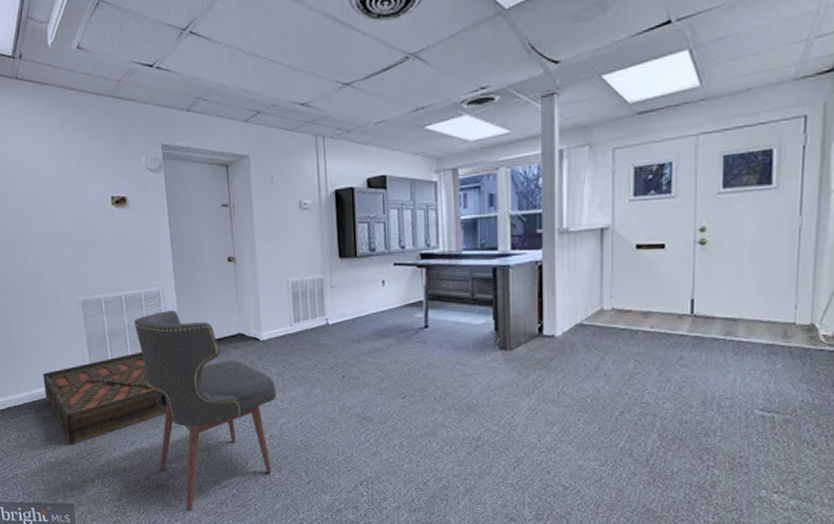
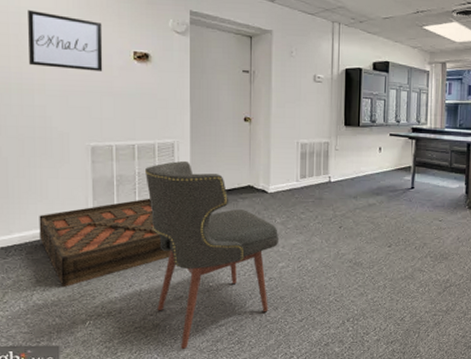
wall art: none [11,164,85,222] -> present [28,9,103,71]

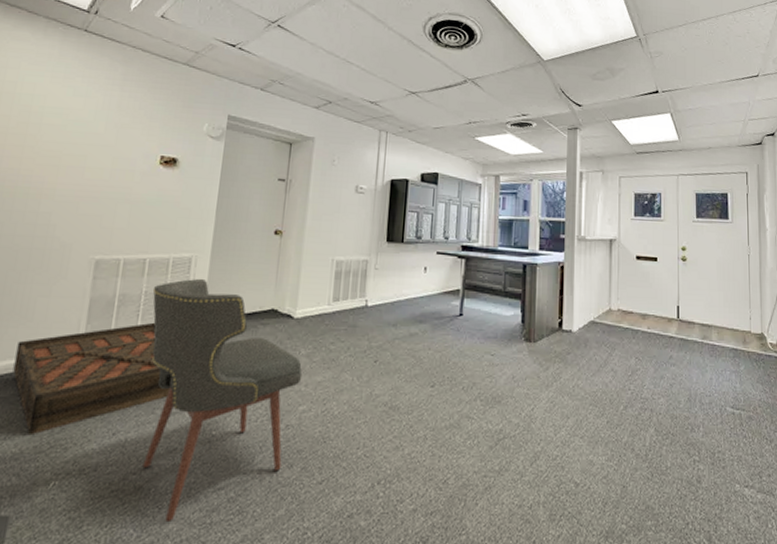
wall art: present [28,9,103,71] -> none [42,109,131,176]

